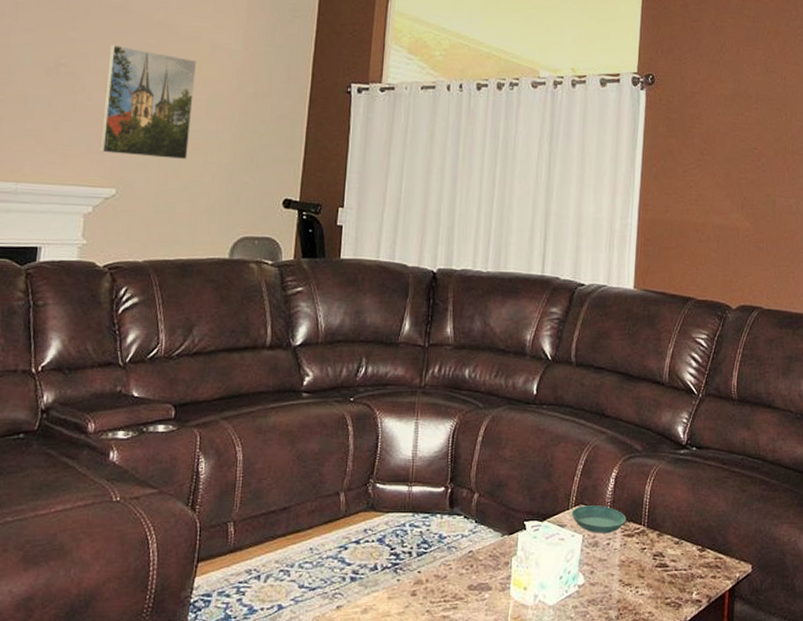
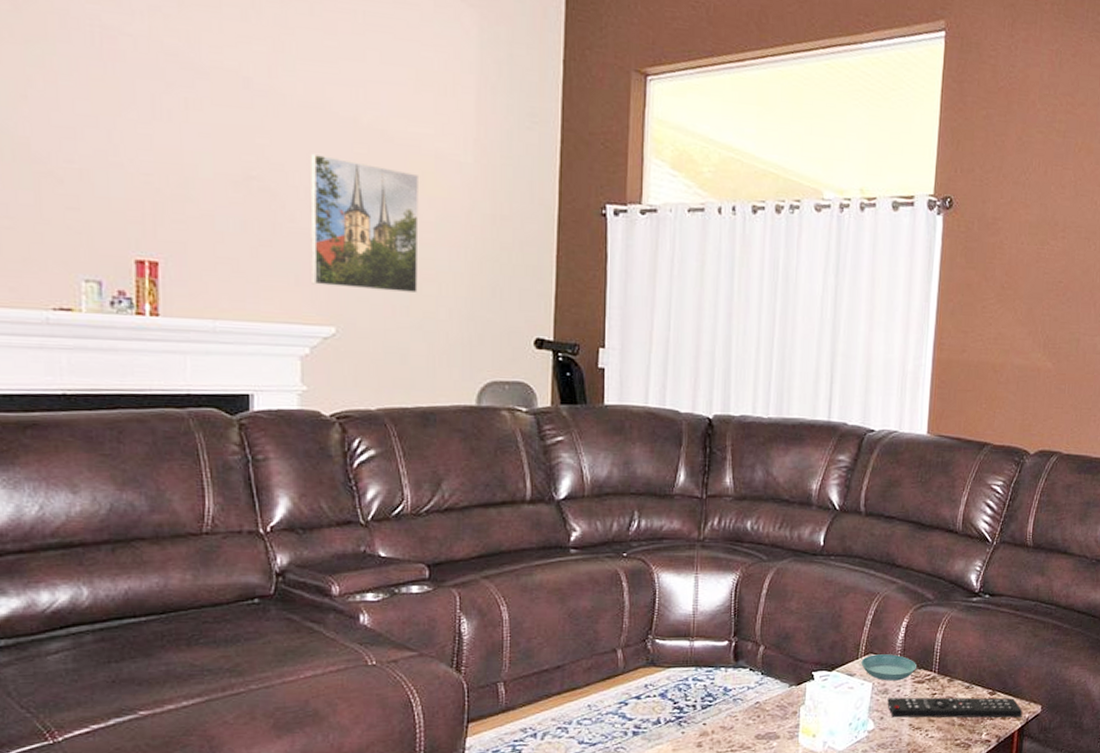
remote control: none [597,551,733,577] -> present [887,697,1023,718]

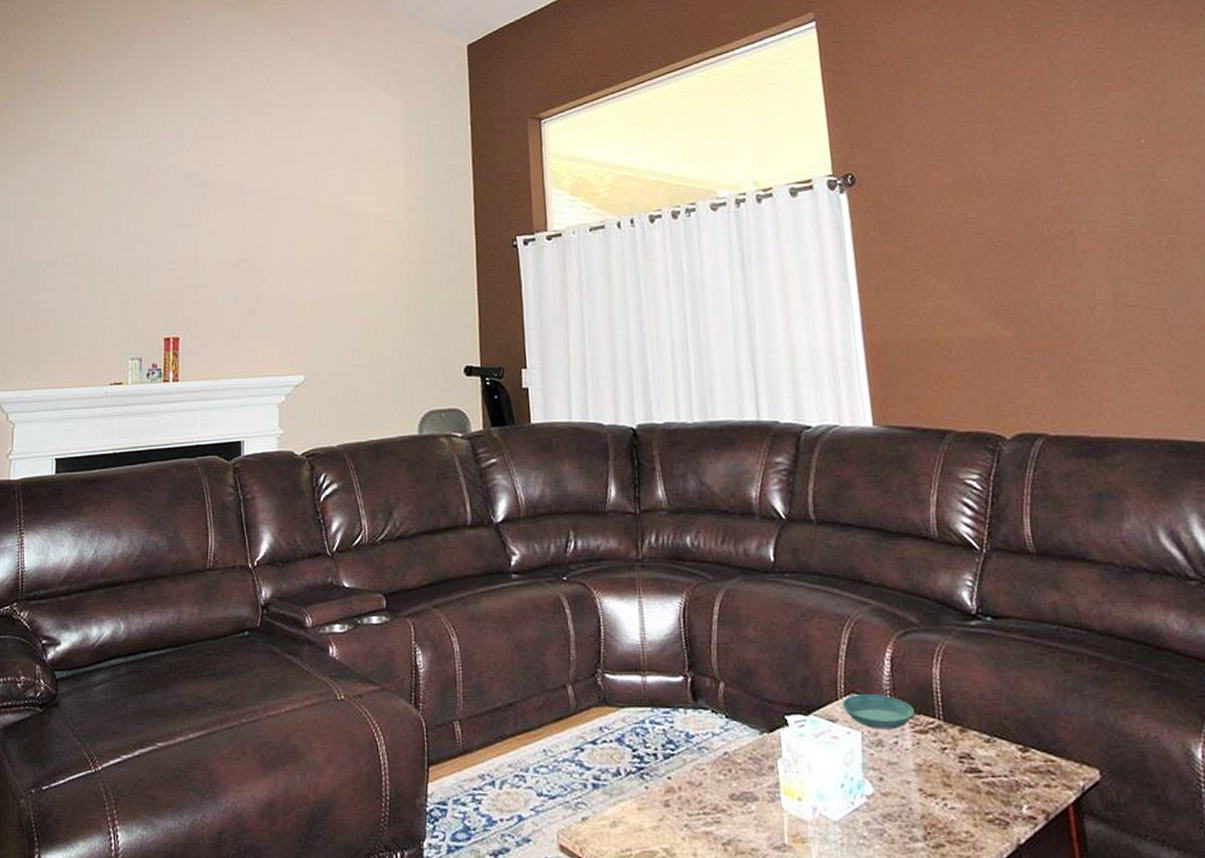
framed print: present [310,153,419,294] -> none [283,233,366,341]
remote control: present [887,697,1023,718] -> none [884,752,1075,786]

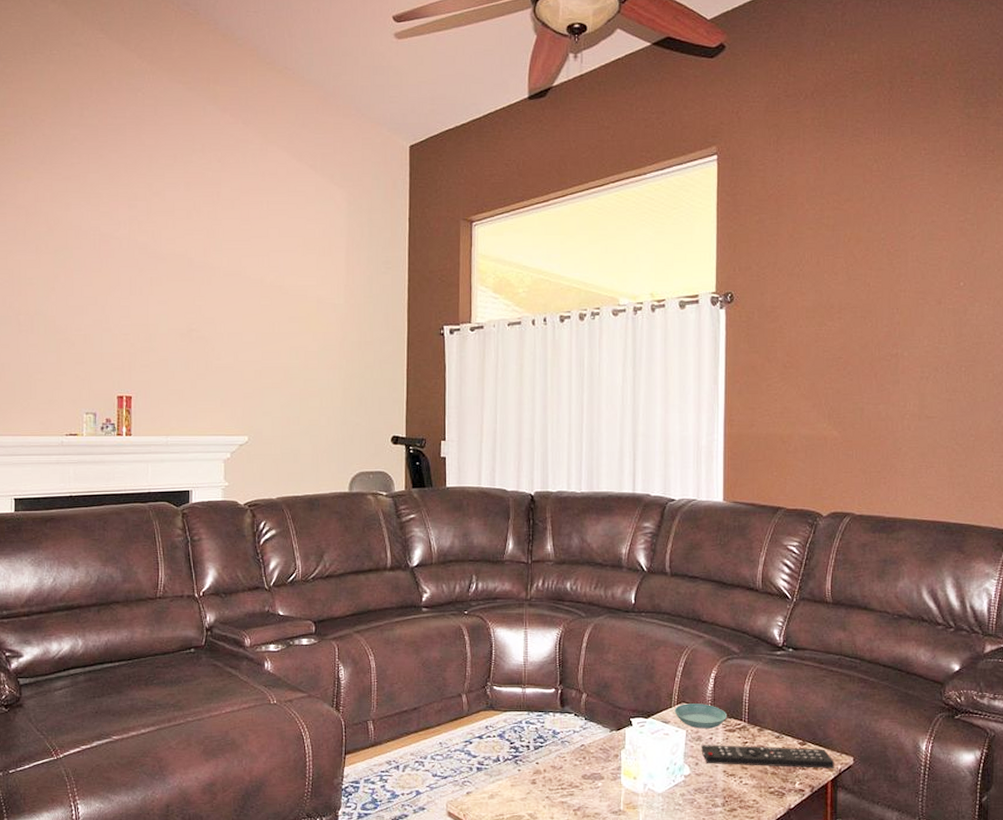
remote control: none [884,752,1075,786] -> present [701,745,835,768]

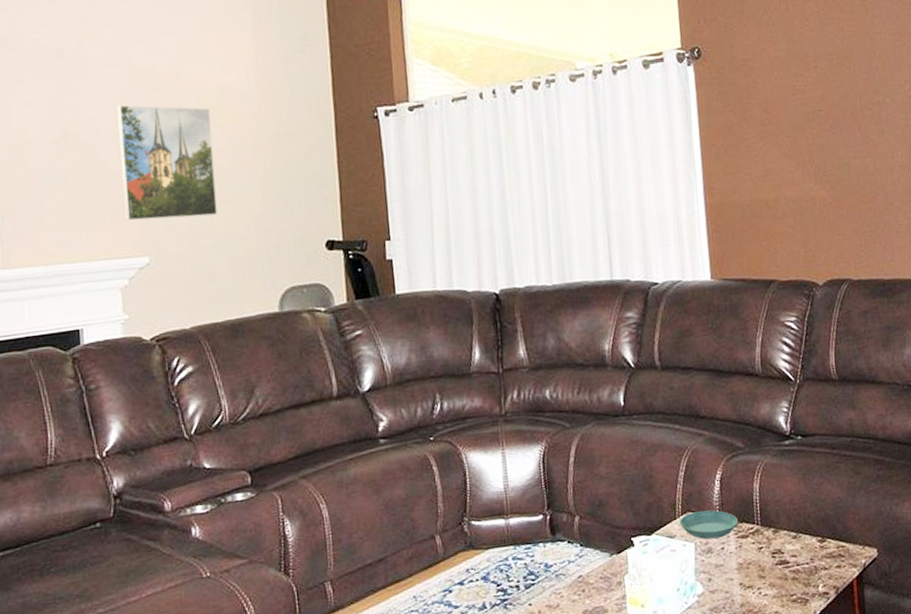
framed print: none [231,308,306,407] -> present [116,104,218,221]
remote control: present [701,745,835,768] -> none [712,543,858,578]

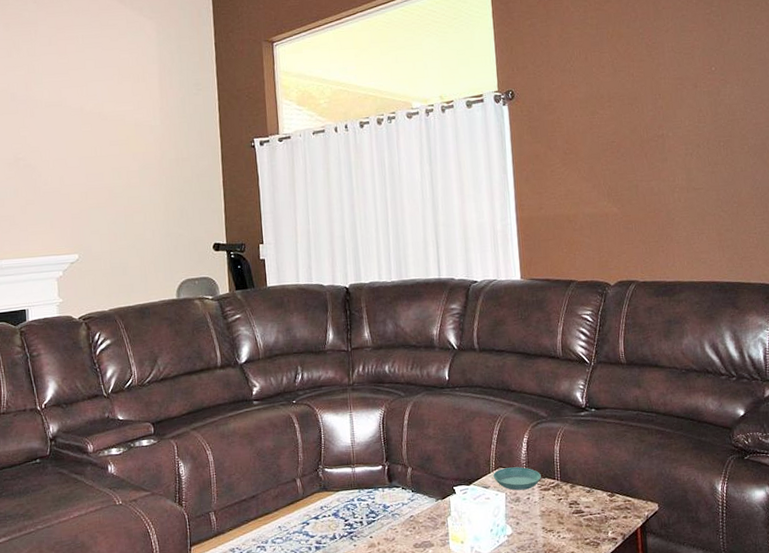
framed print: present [116,104,218,221] -> none [55,136,131,226]

